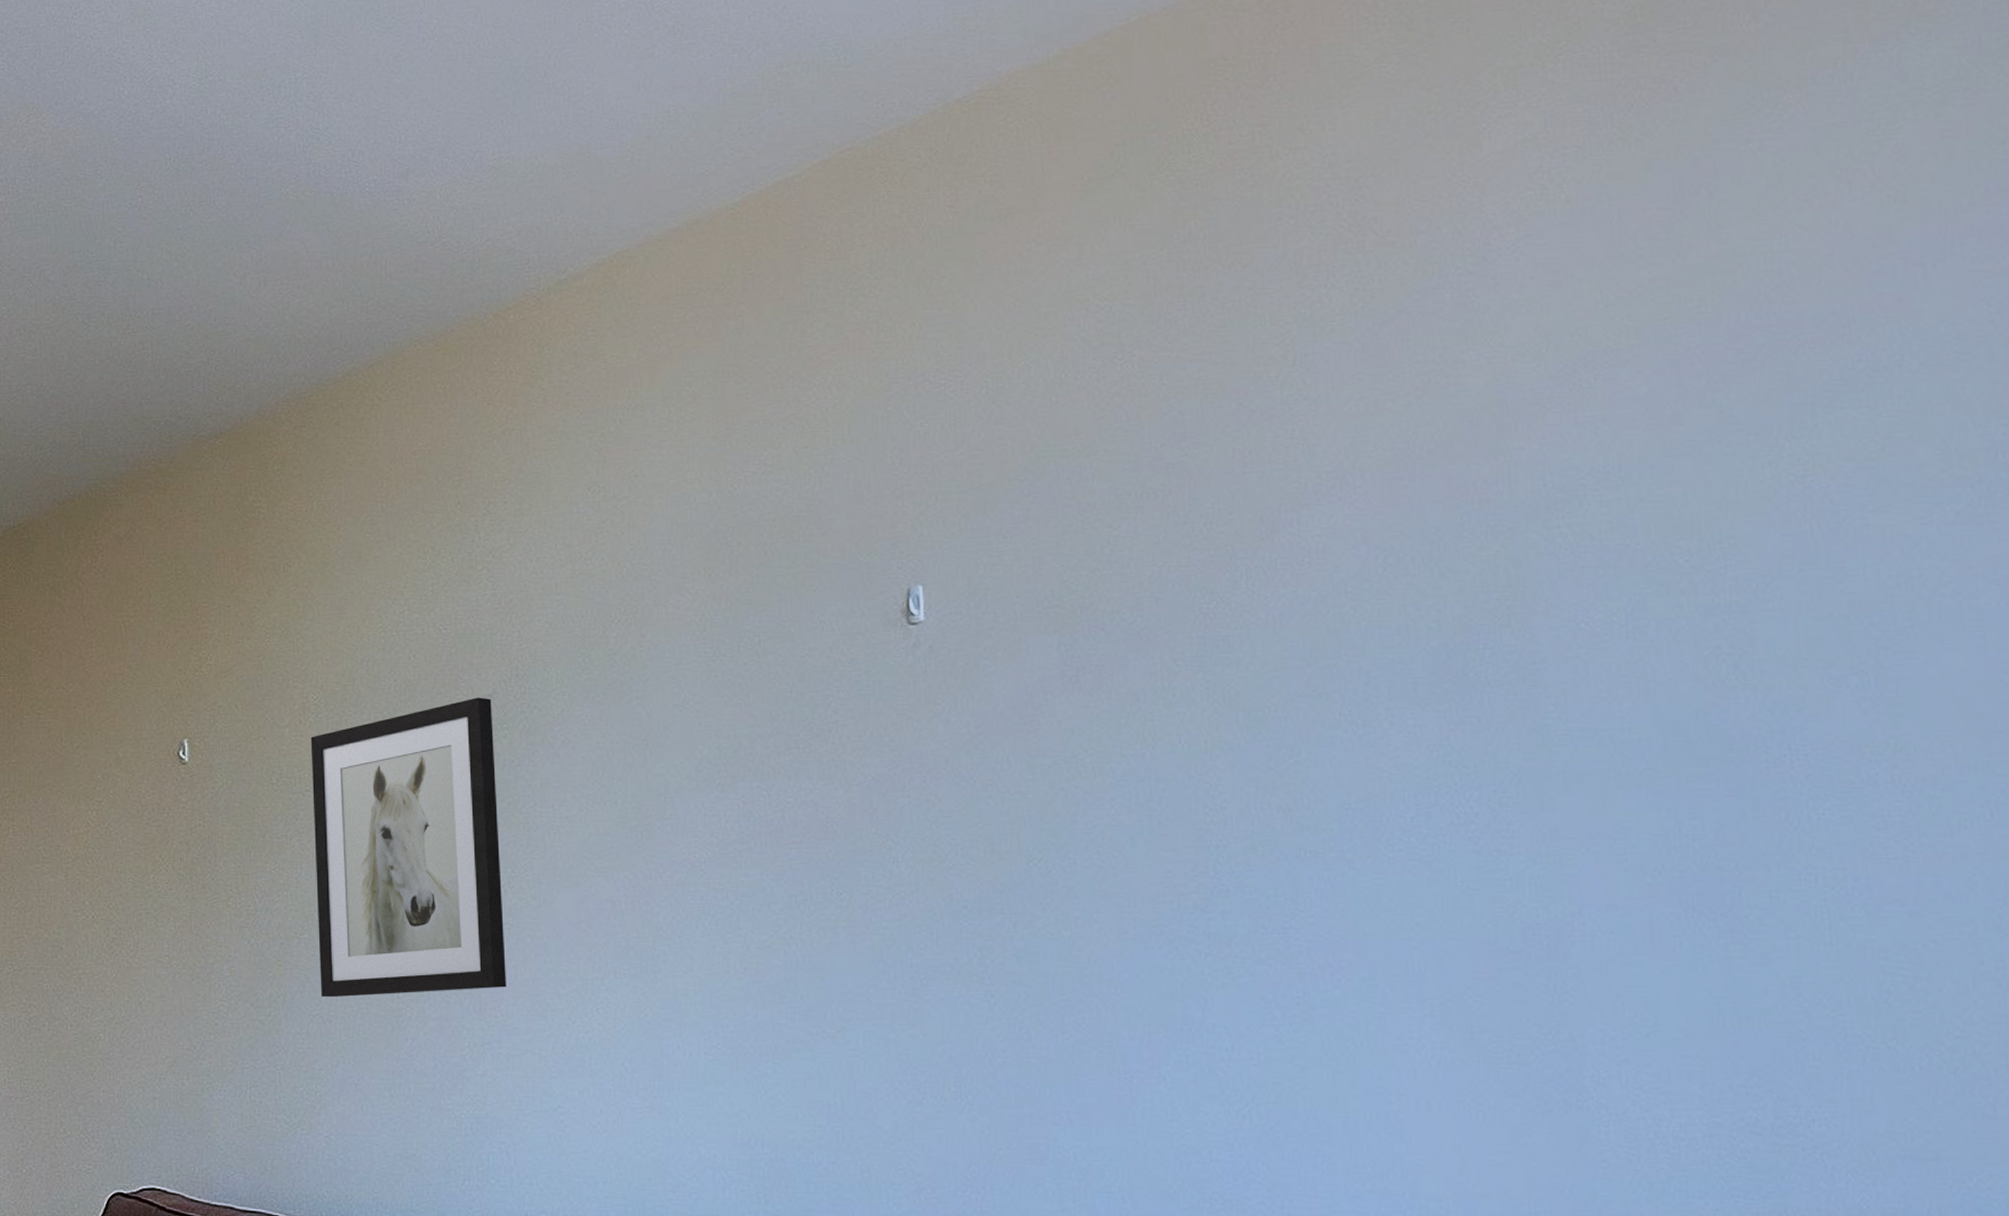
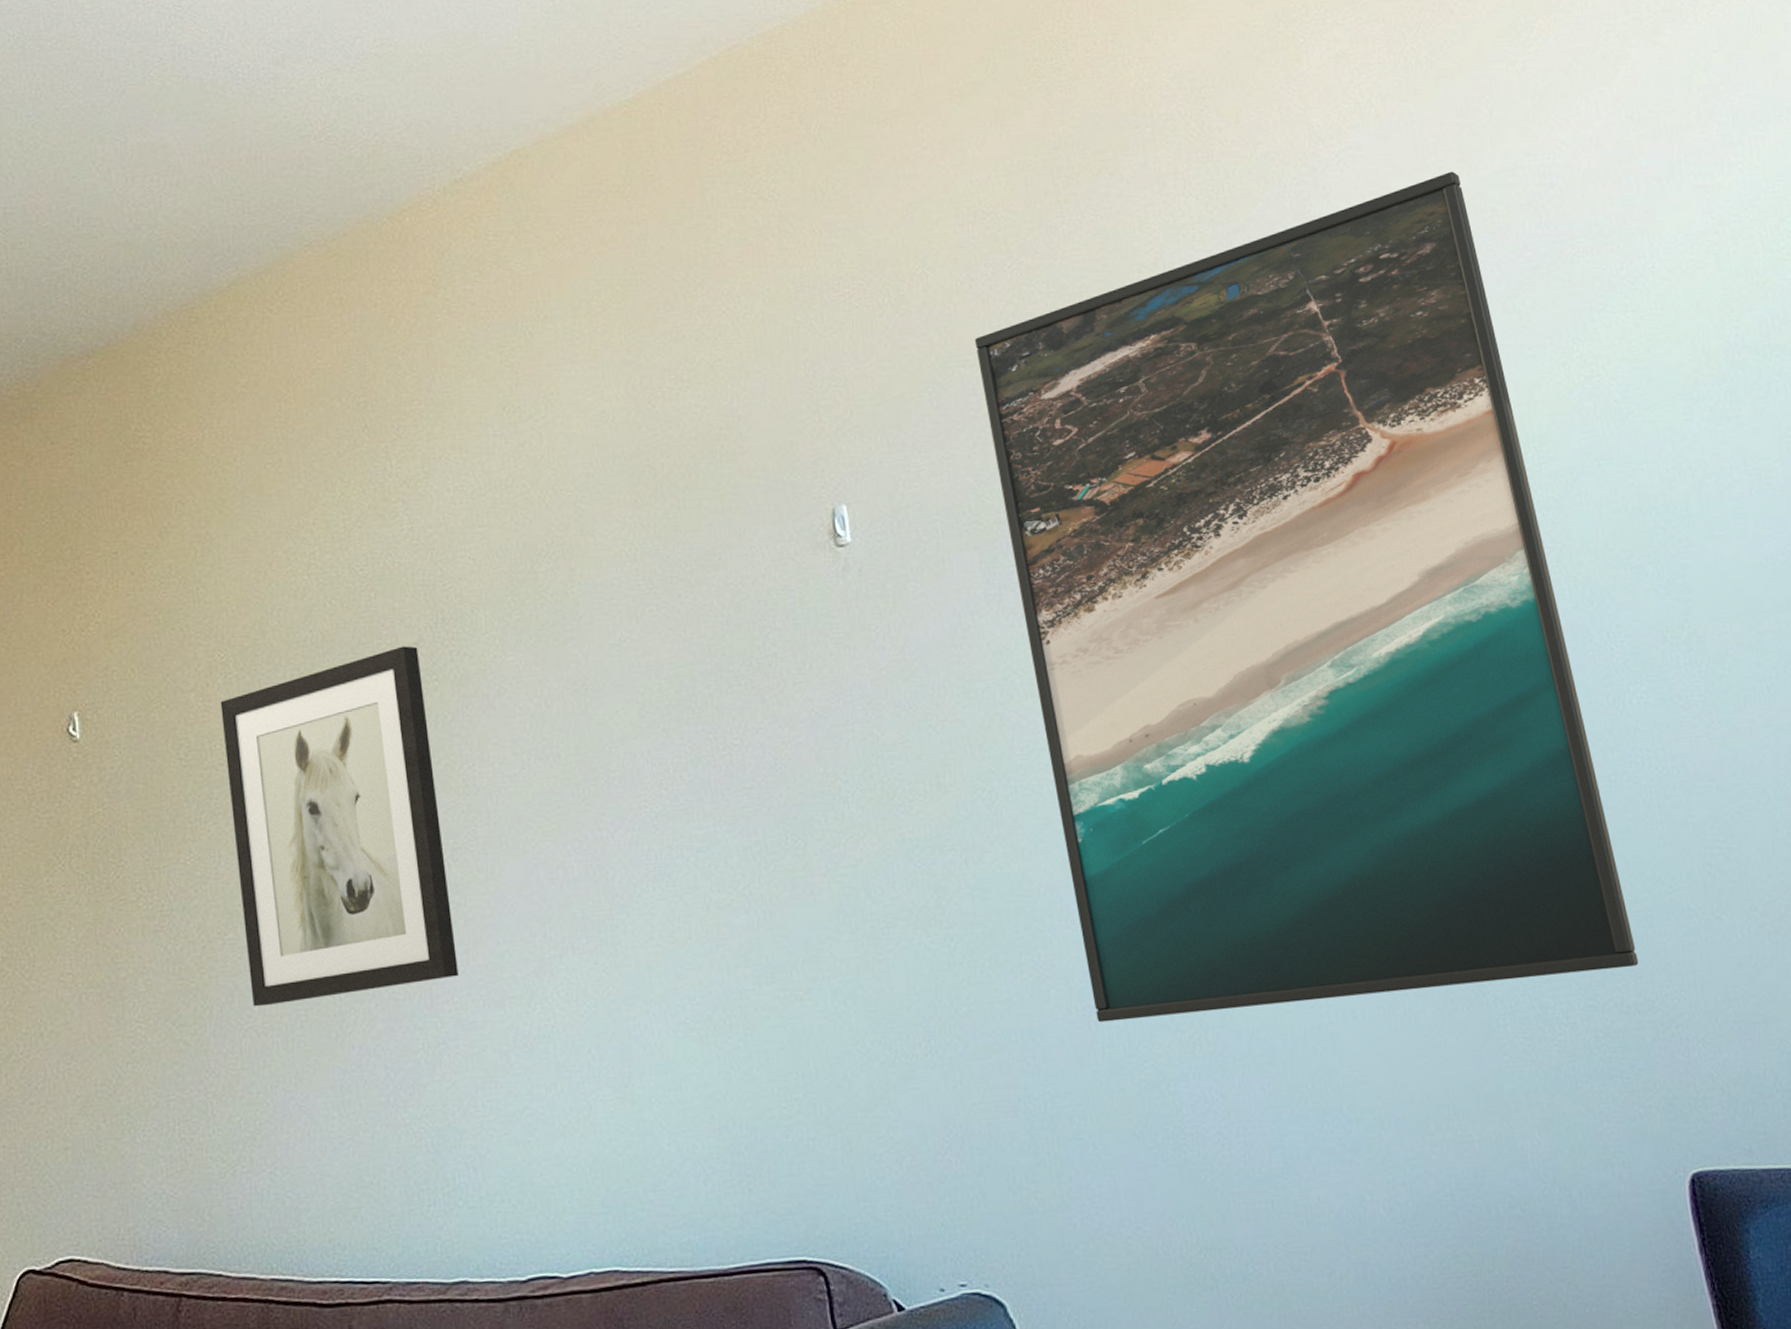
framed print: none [1074,258,1782,1089] -> present [974,171,1639,1023]

